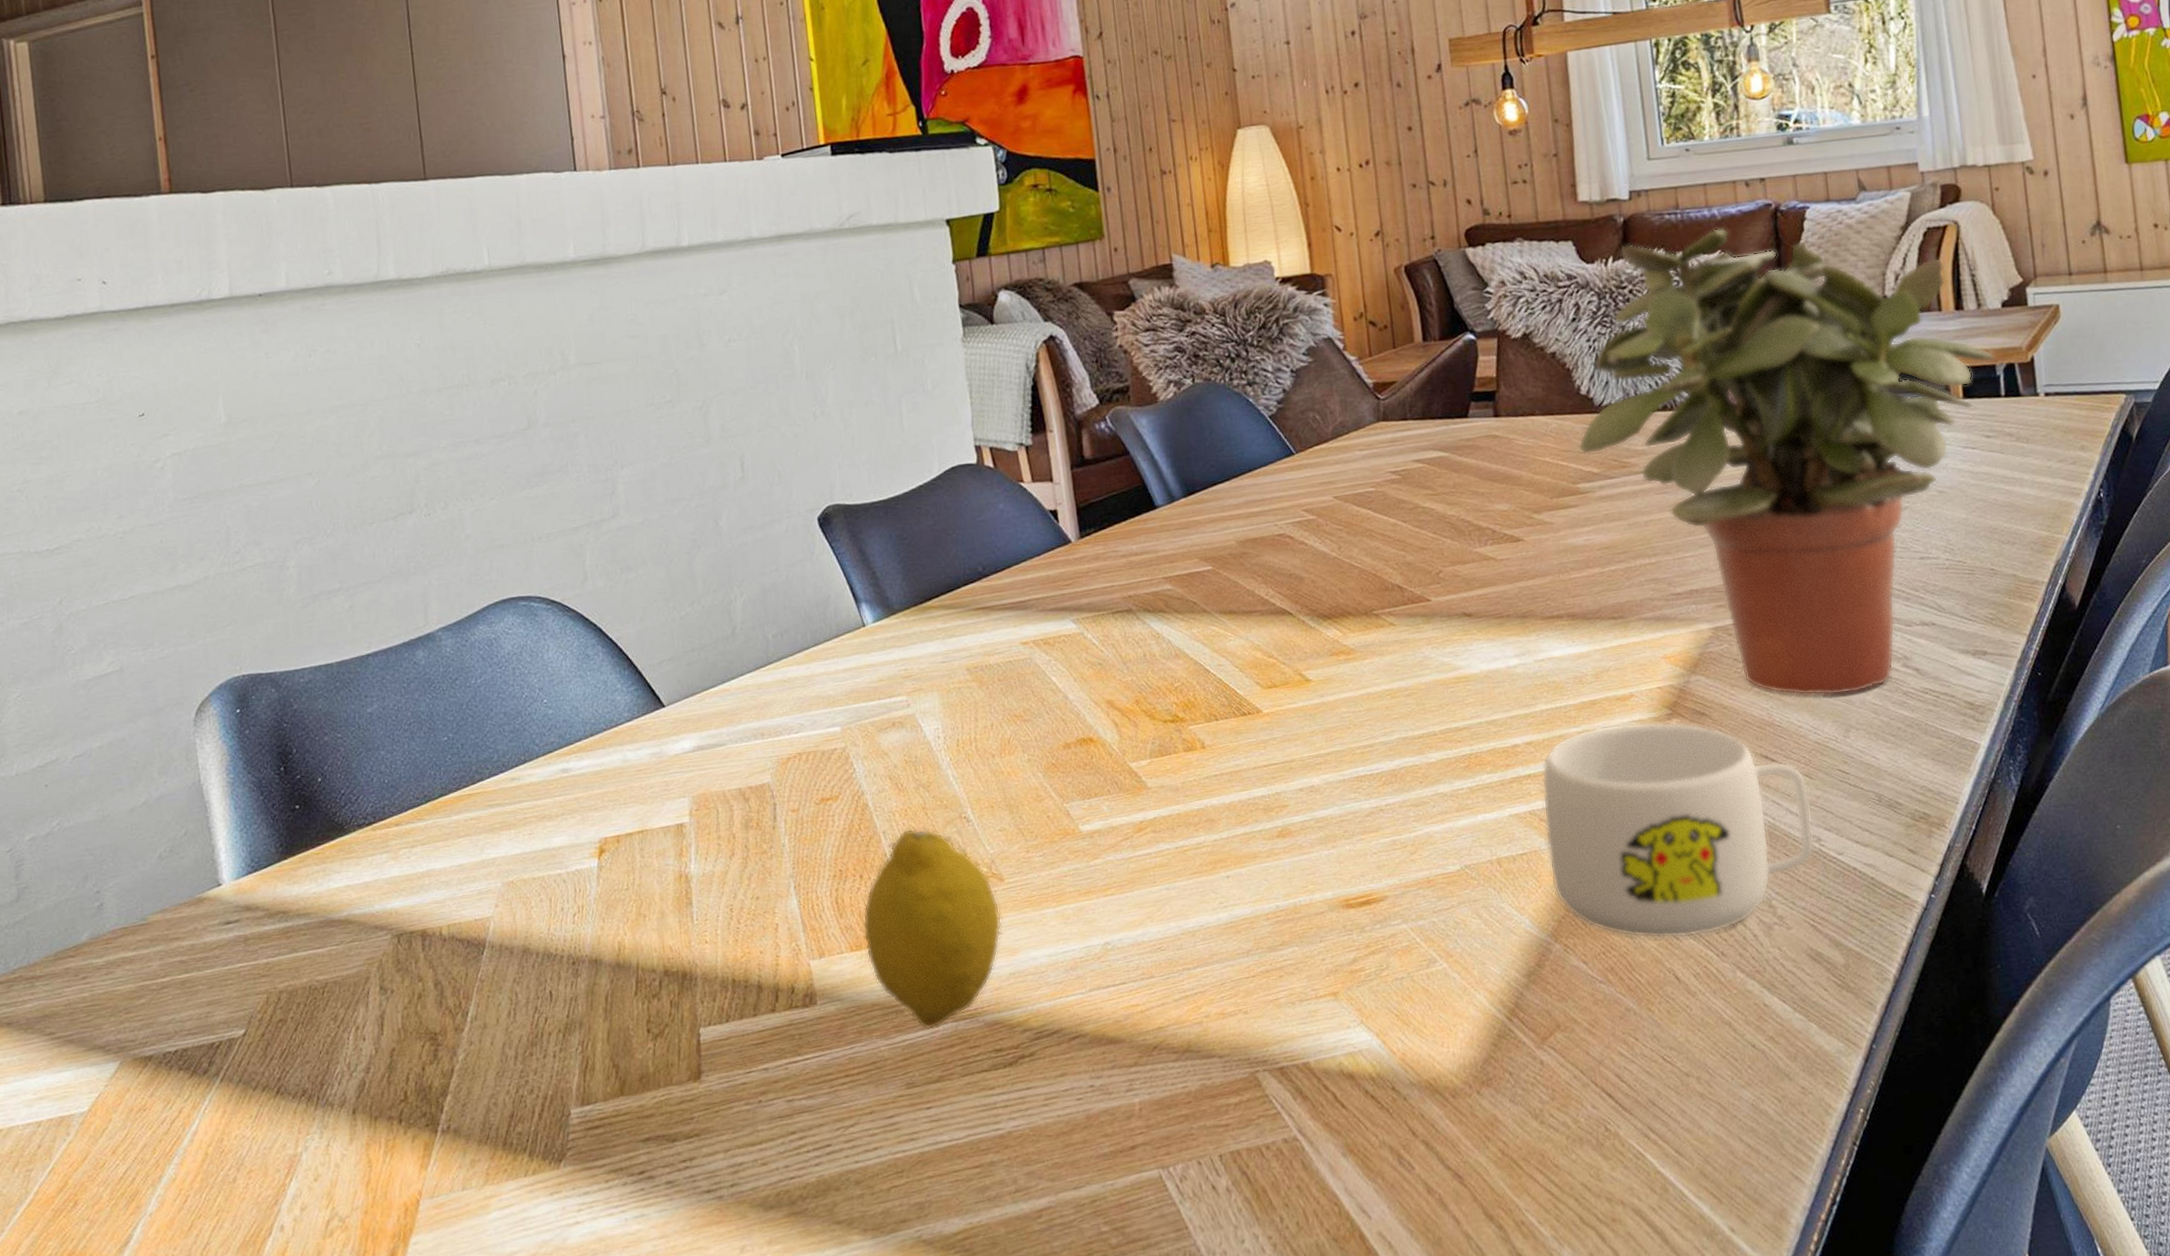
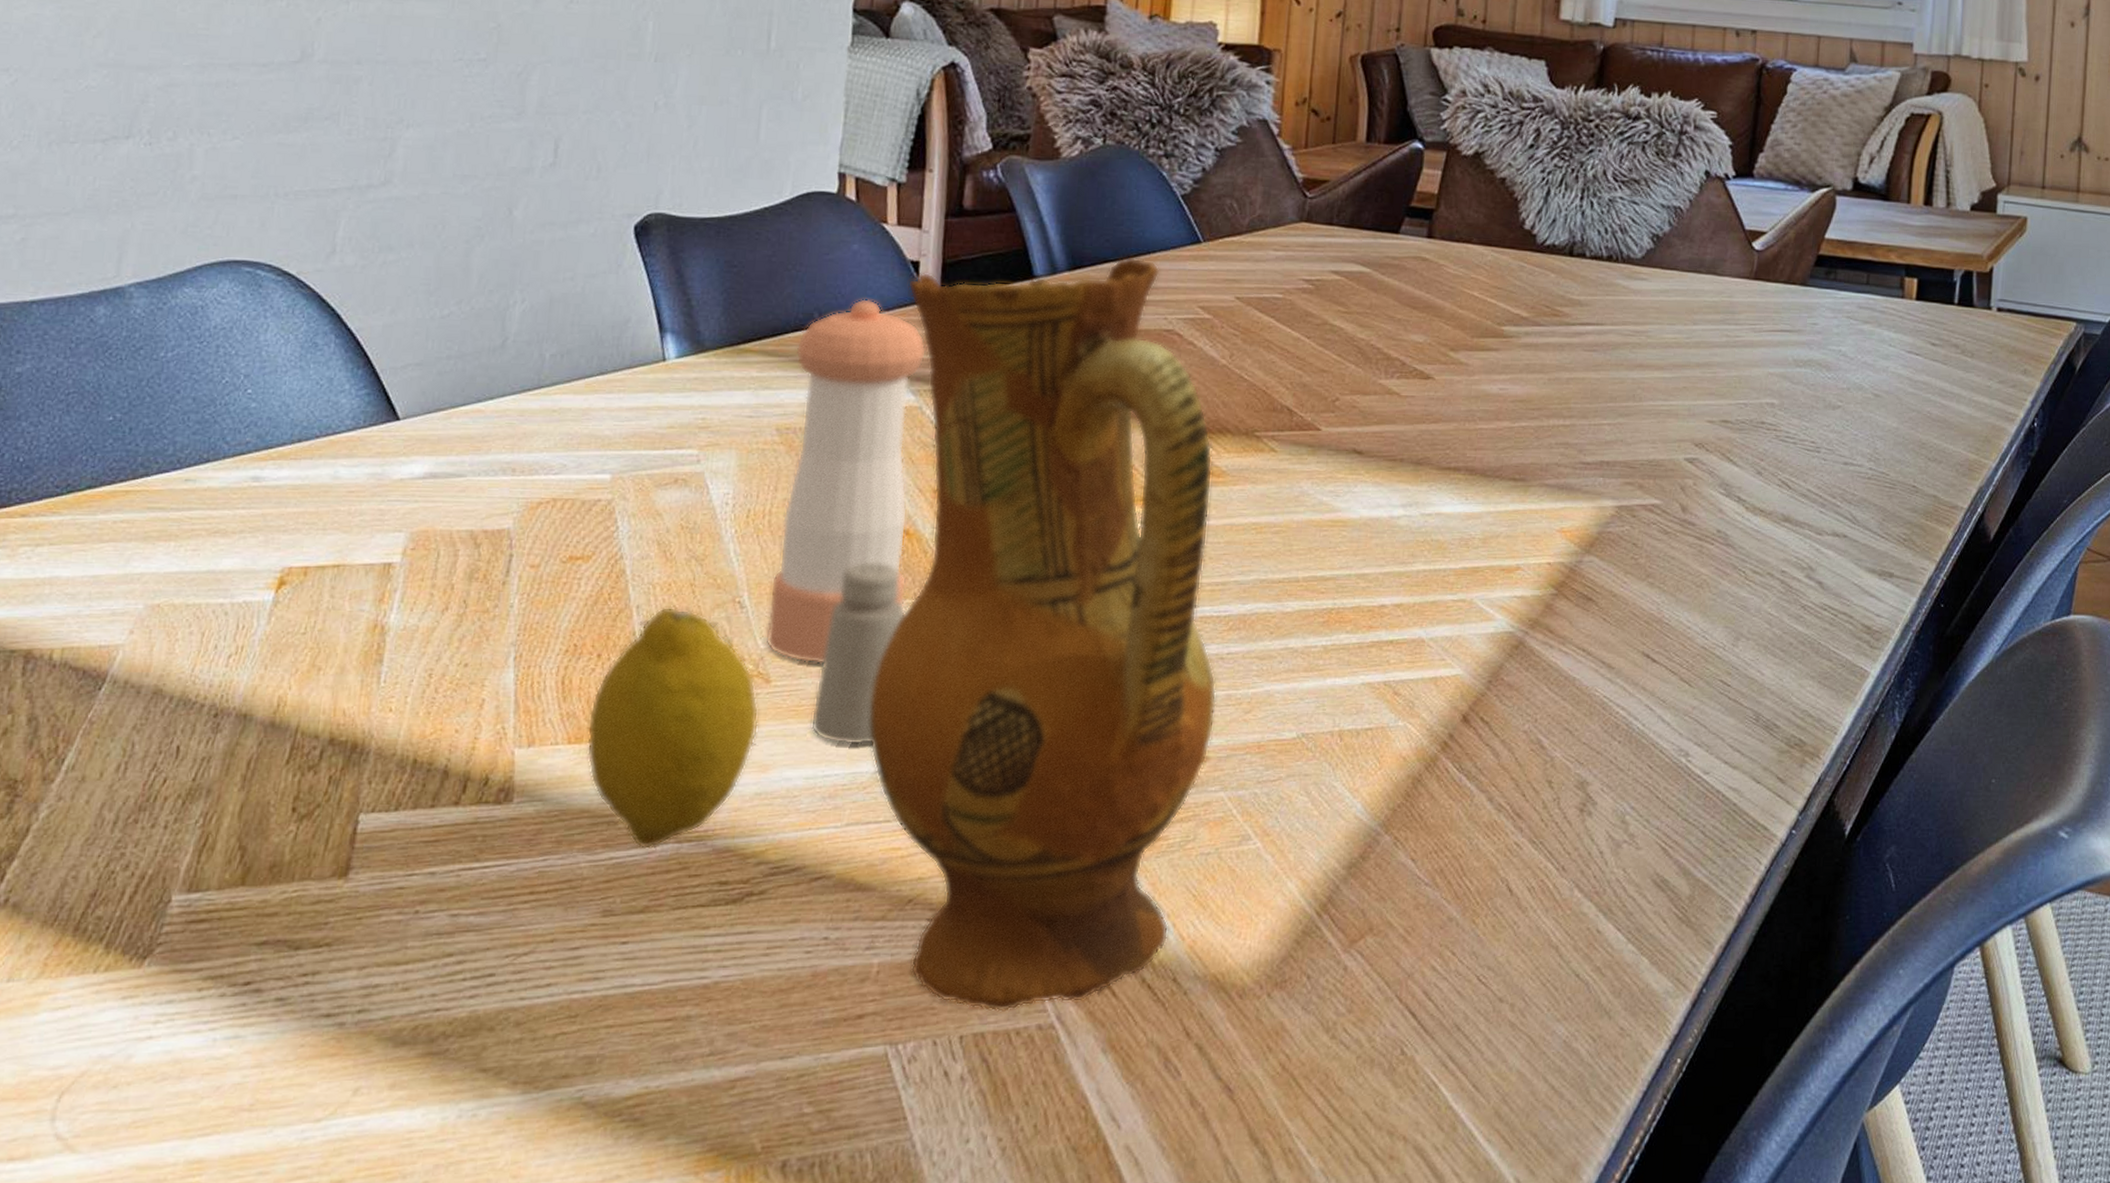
pepper shaker: none [969,548,1102,861] -> present [765,298,927,665]
saltshaker: none [1041,769,1104,925] -> present [810,563,906,746]
ceramic jug: none [1050,476,1387,1132] -> present [869,256,1217,1012]
mug: present [1541,721,1815,939] -> none [1394,597,1685,846]
potted plant: present [1578,228,1995,696] -> none [1511,74,1955,599]

